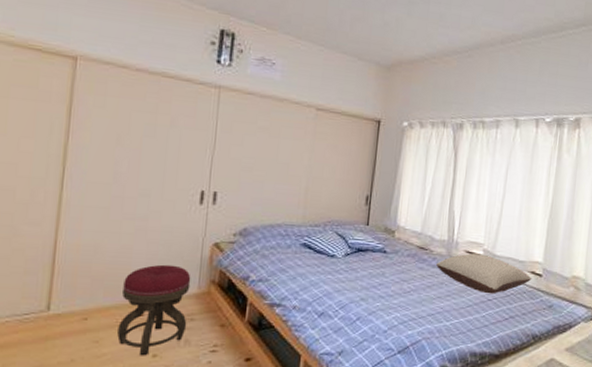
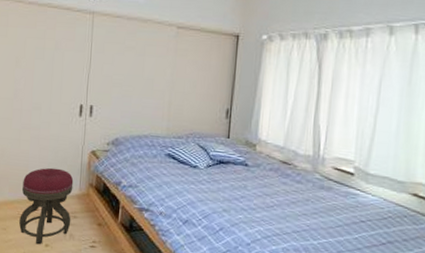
pillow: present [436,253,532,294] -> none [301,170,414,216]

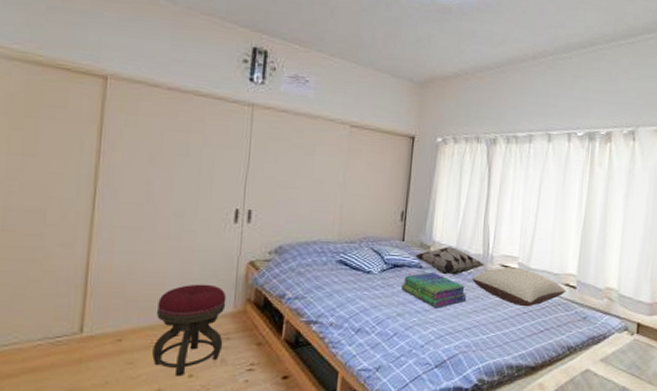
stack of books: none [227,170,296,208] -> present [402,272,467,308]
decorative pillow: none [241,146,316,176] -> present [415,247,485,275]
pillow: none [301,170,414,216] -> present [472,267,566,307]

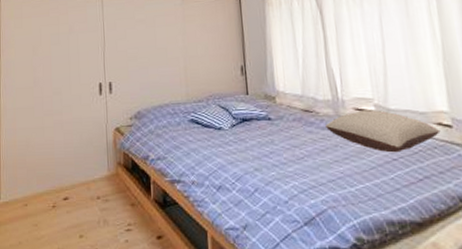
stool: present [152,284,227,377] -> none [50,151,104,237]
stack of books: present [402,272,467,308] -> none [254,122,324,161]
decorative pillow: present [415,247,485,275] -> none [262,95,337,125]

